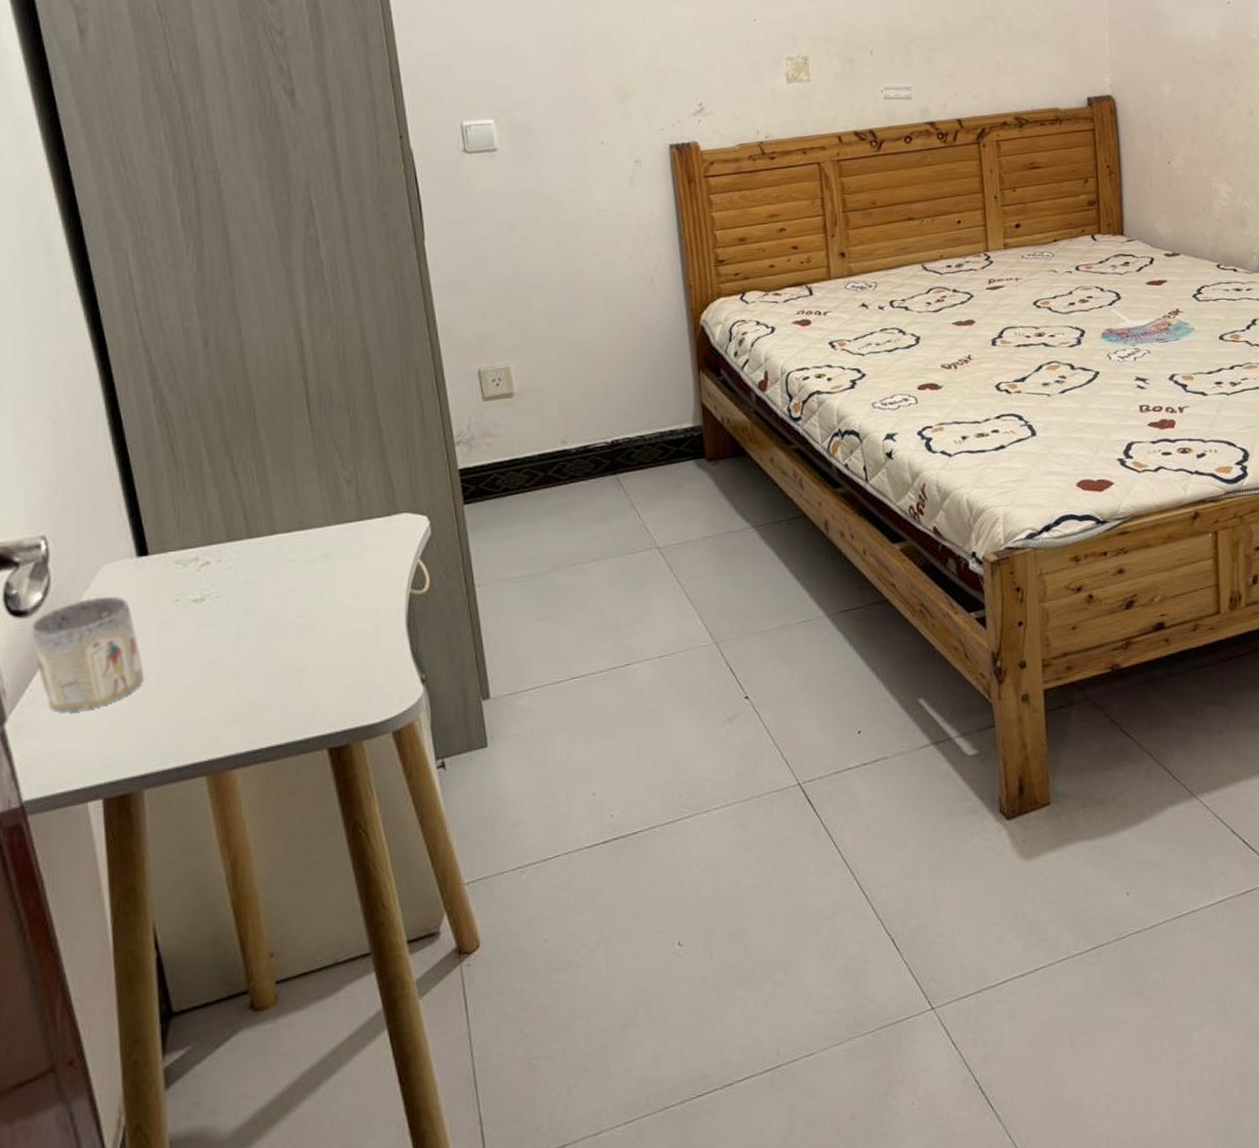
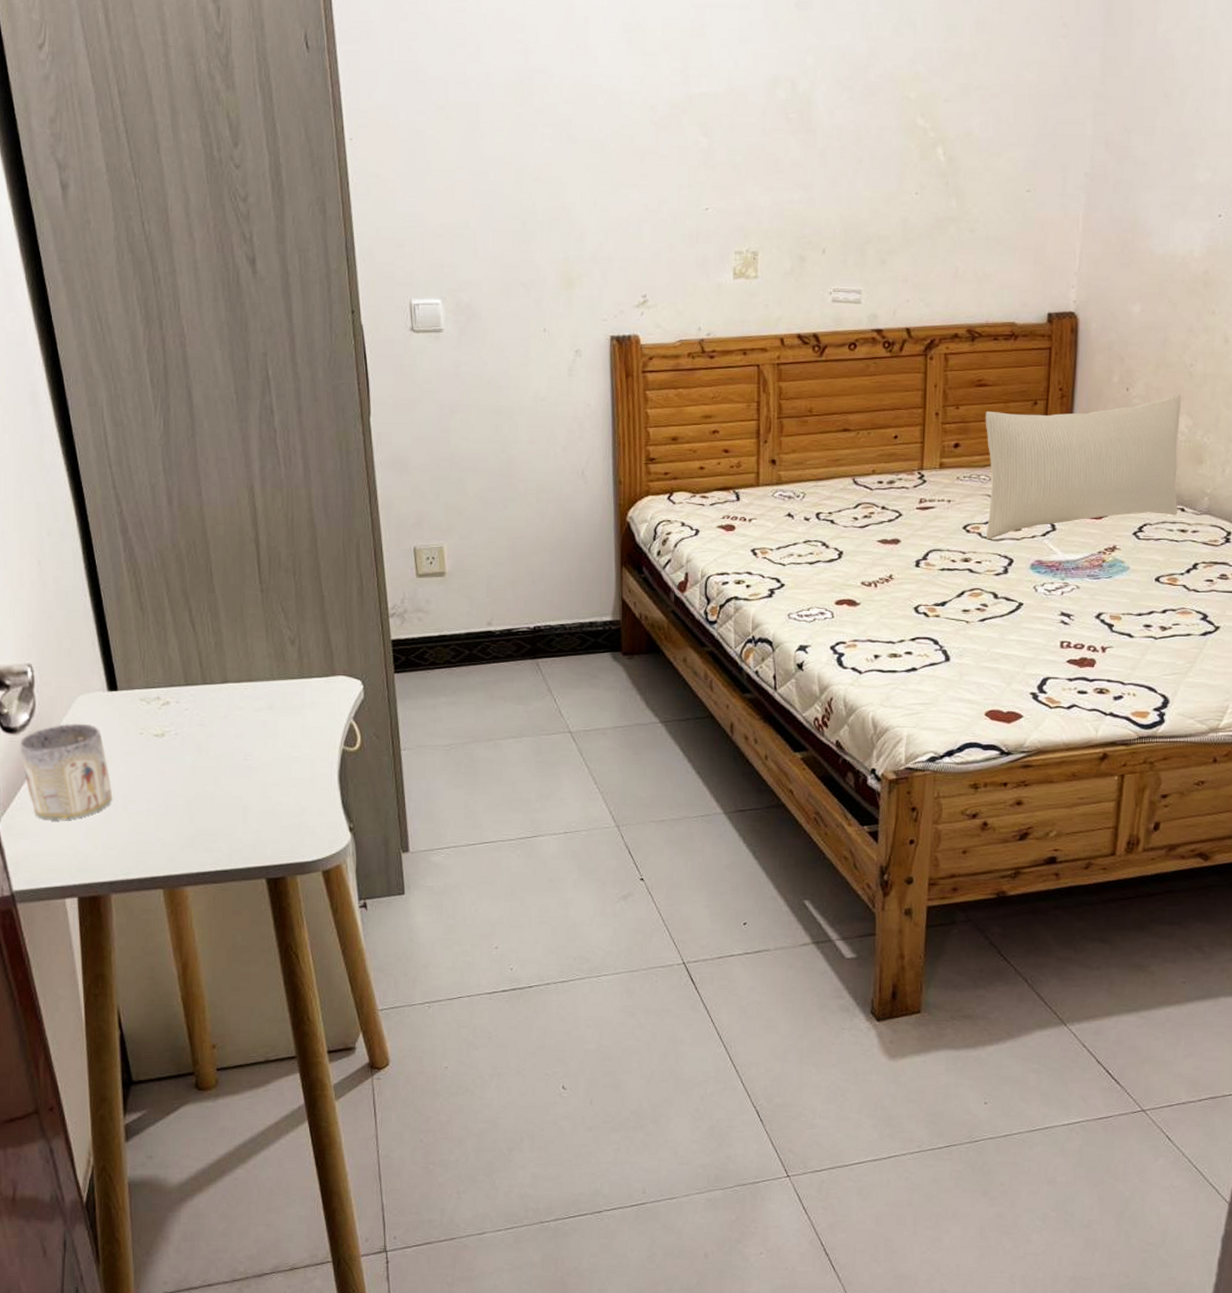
pillow: none [1041,163,1231,314] -> present [985,394,1182,540]

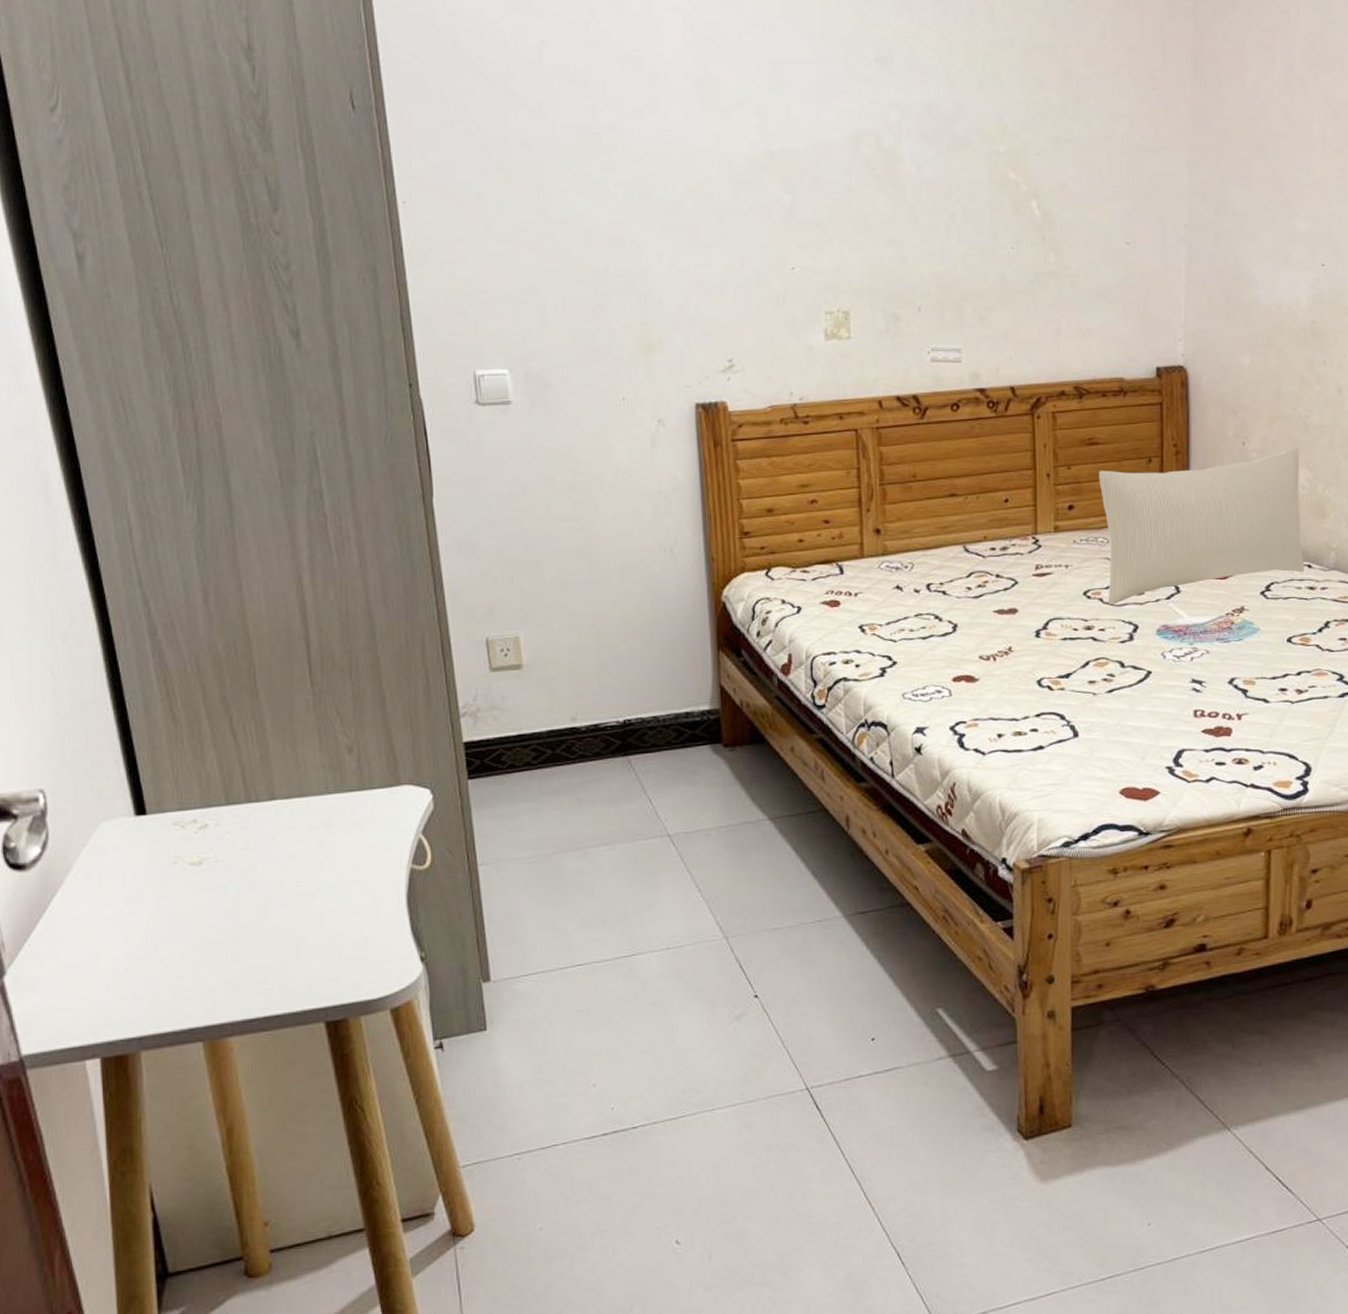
mug: present [18,723,113,820] -> none [28,854,142,969]

